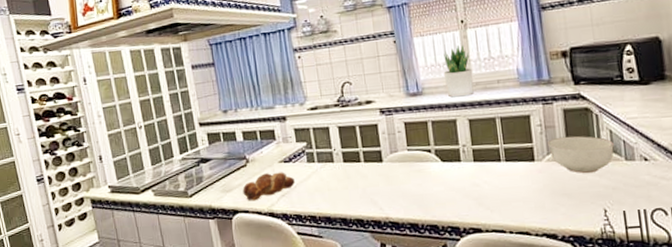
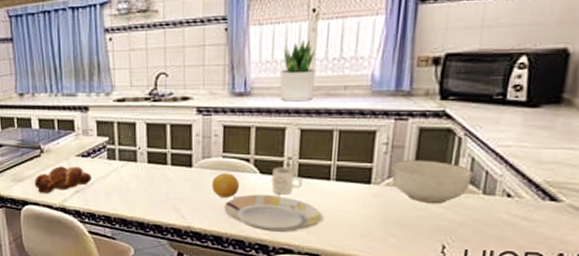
fruit: none [402,164,426,187] -> present [212,173,240,198]
plate: none [415,179,503,214] -> present [224,194,325,232]
mug: none [451,153,479,179] -> present [271,167,303,195]

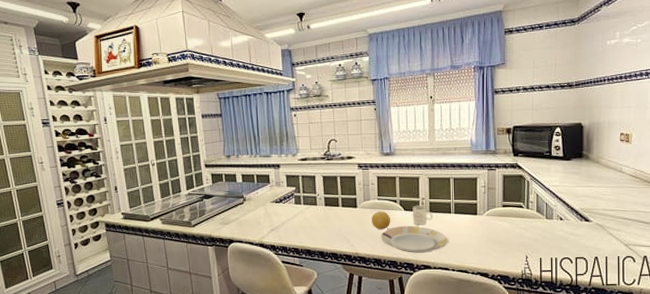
bread loaf: present [34,166,91,194] -> none [238,210,283,233]
planter: present [280,40,316,102] -> none [413,117,436,159]
bowl: present [391,159,473,204] -> none [489,196,538,227]

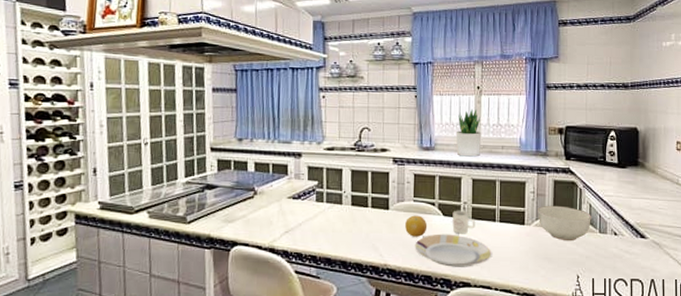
planter: none [413,117,436,159] -> present [456,109,482,157]
bowl: none [489,196,538,227] -> present [538,205,591,241]

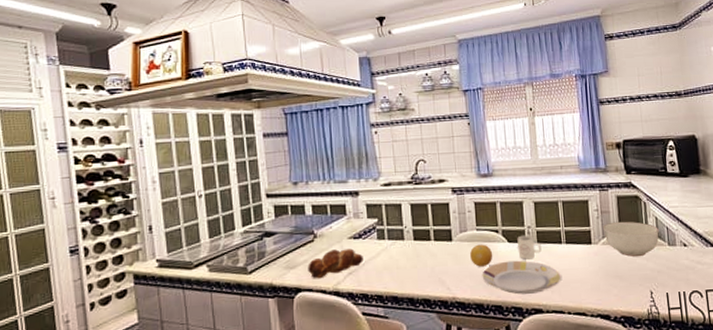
bread loaf: none [245,207,301,235] -> present [308,248,363,279]
planter: present [456,109,482,157] -> none [513,131,540,180]

